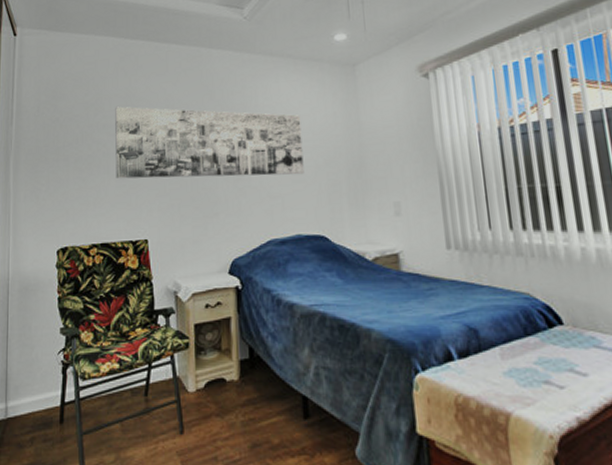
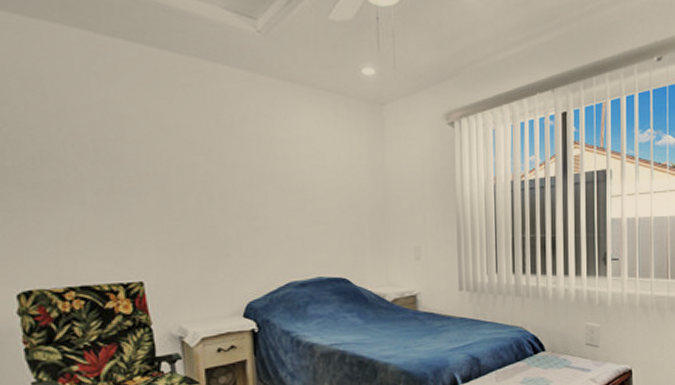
wall art: present [115,106,304,179] -> none [87,122,327,217]

